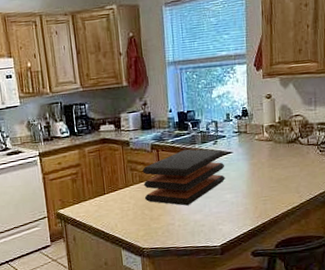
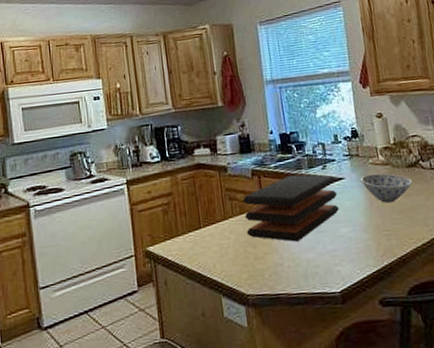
bowl: none [246,148,291,174] -> present [361,173,413,203]

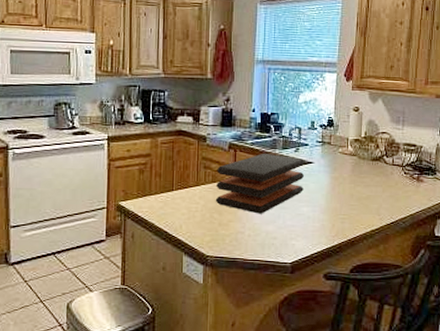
bowl: present [361,173,413,203] -> none [328,162,374,191]

